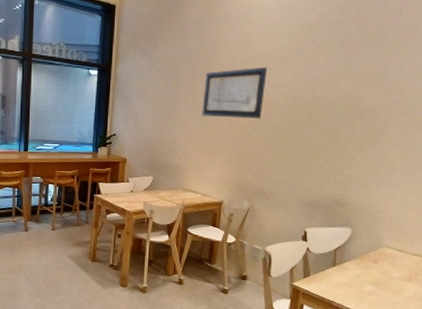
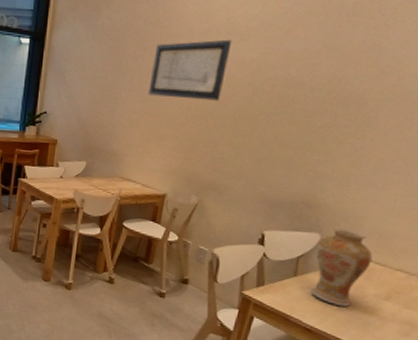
vase: none [348,221,394,289] -> present [311,227,373,307]

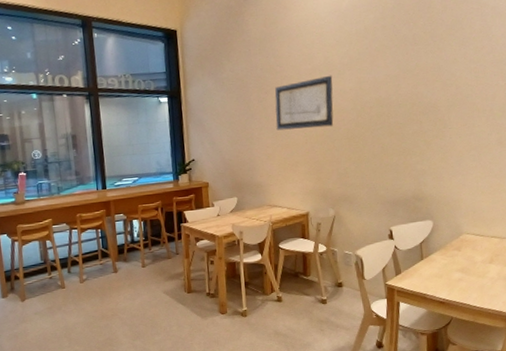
vase: present [311,227,373,307] -> none [431,212,473,277]

